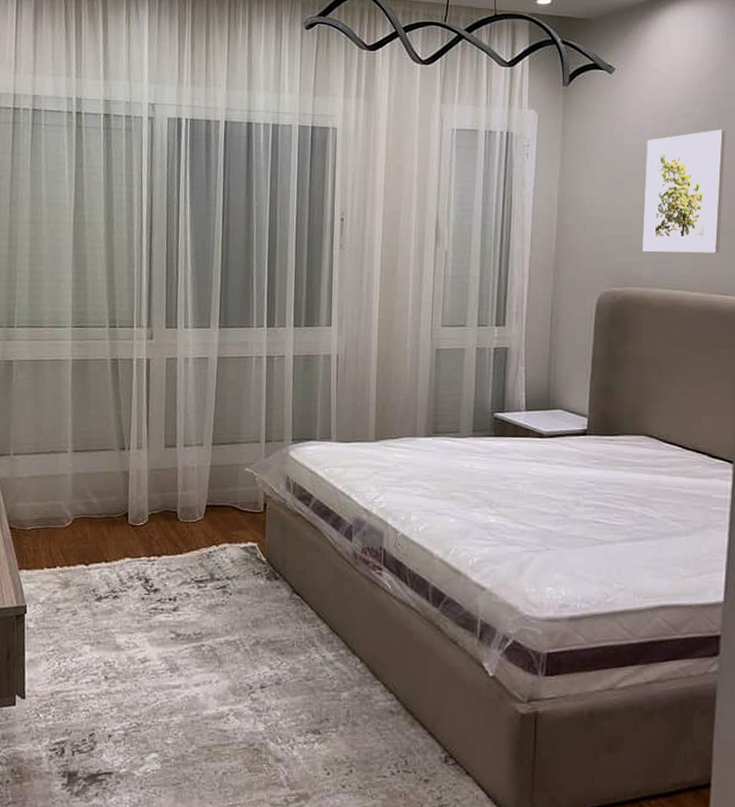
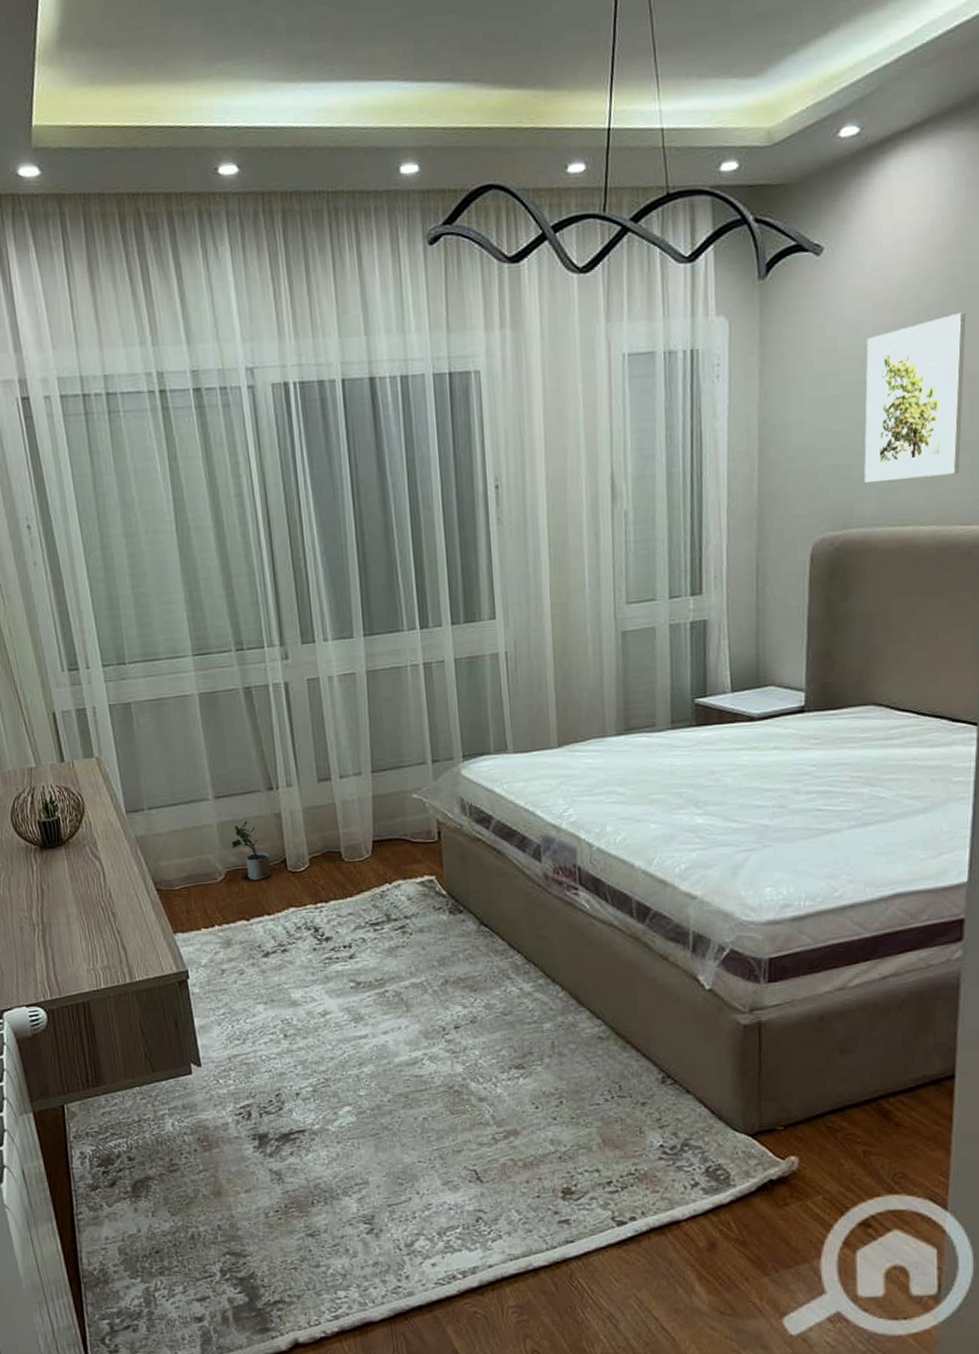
potted plant: none [82,475,114,530] -> present [232,821,272,881]

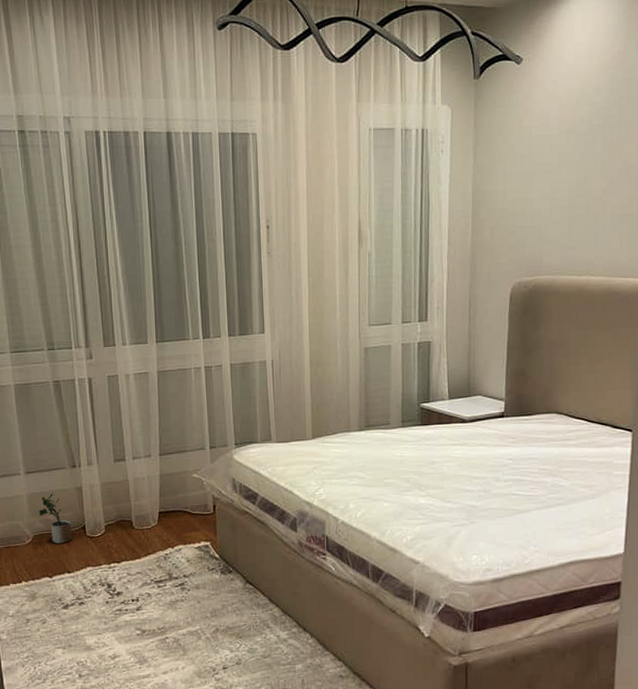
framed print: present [864,311,966,484] -> none [551,116,626,242]

